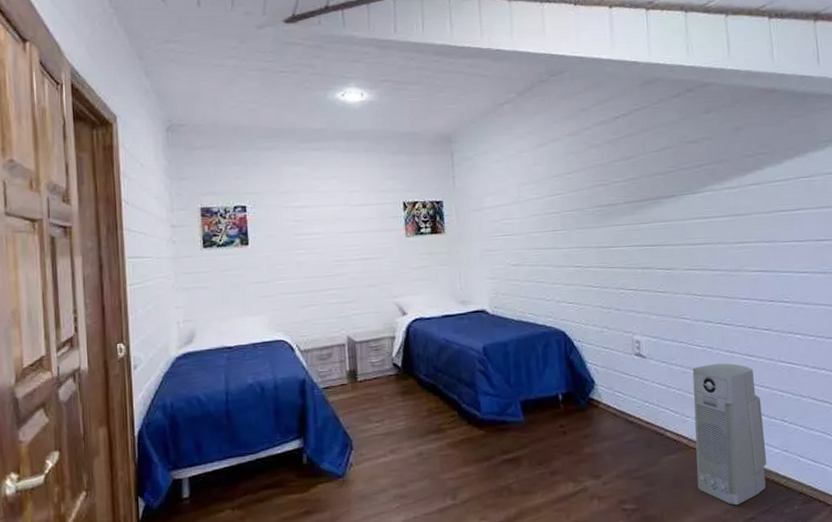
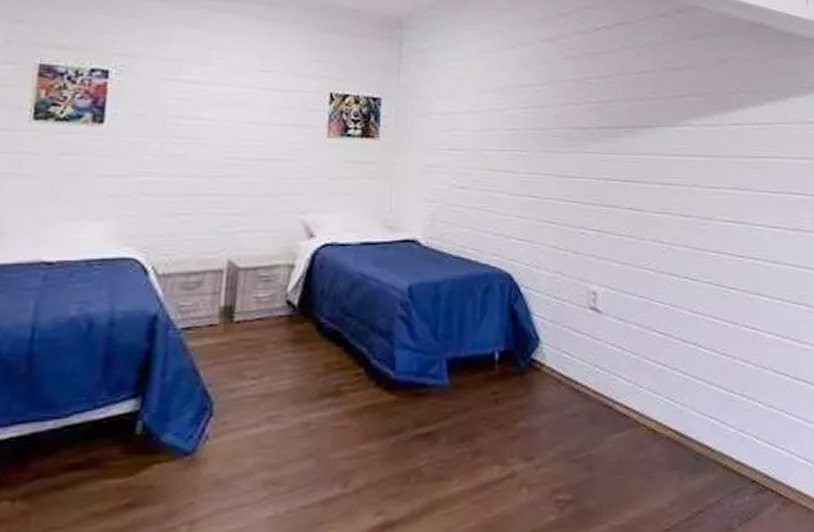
air purifier: present [692,363,767,506] -> none [644,324,722,496]

